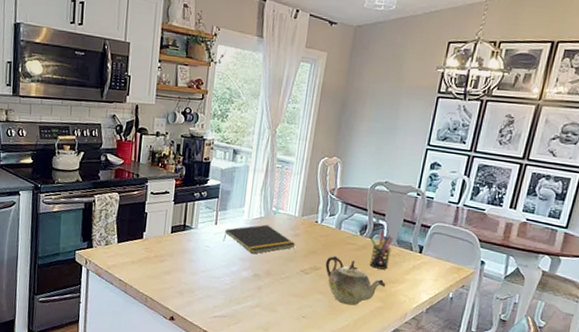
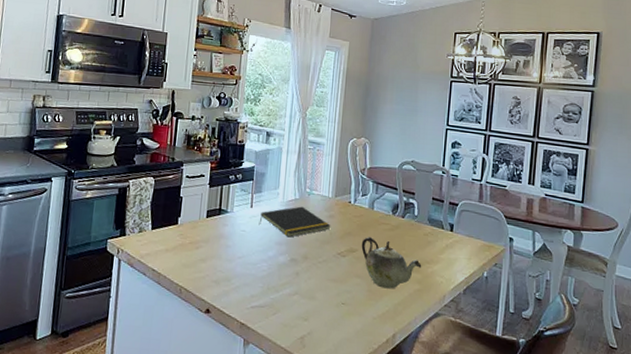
pen holder: present [369,231,393,270] -> none [402,210,424,250]

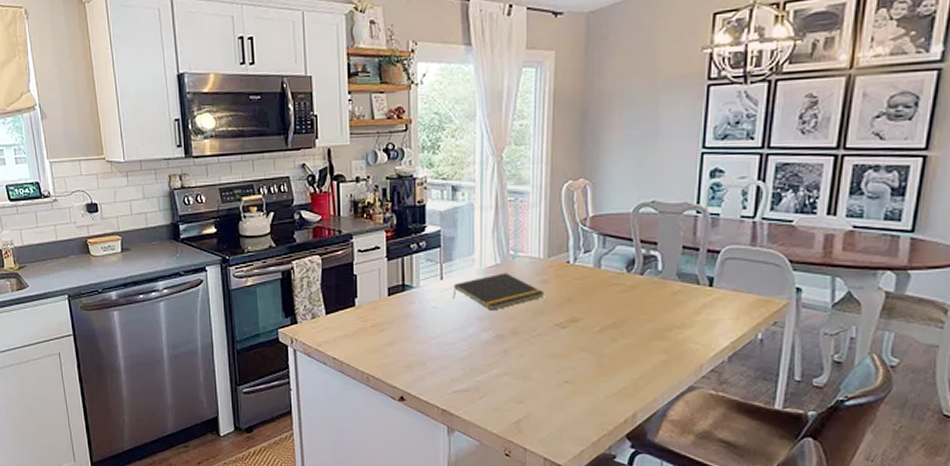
teapot: present [361,237,422,289] -> none [586,302,670,362]

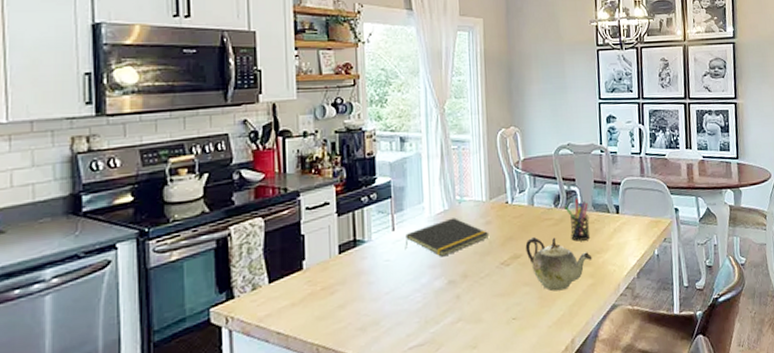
teapot: none [586,302,670,362] -> present [525,237,593,292]
pen holder: none [640,264,671,312] -> present [565,198,591,241]

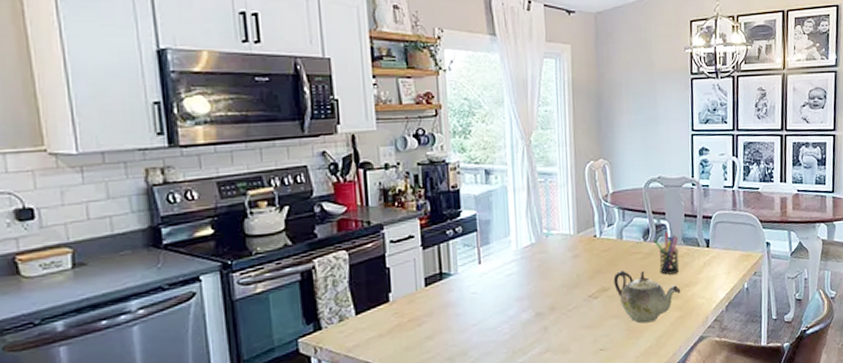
notepad: present [405,217,489,257] -> none [491,251,577,290]

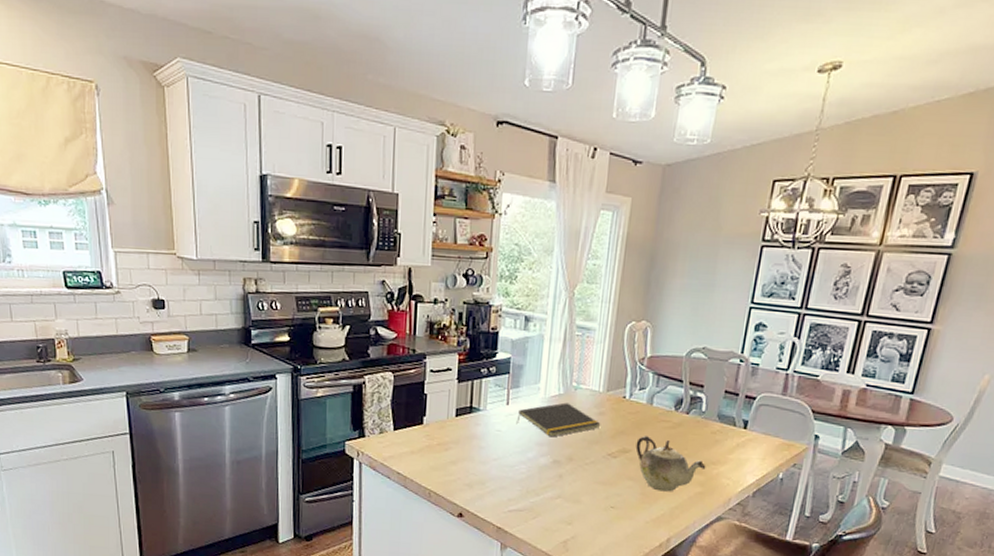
notepad: none [491,251,577,290] -> present [516,402,601,437]
pen holder: present [654,232,680,275] -> none [686,405,713,449]

